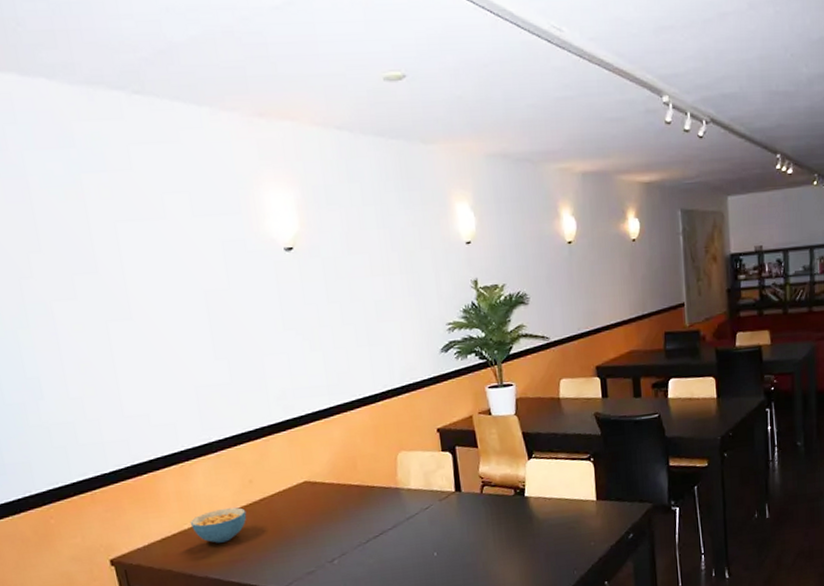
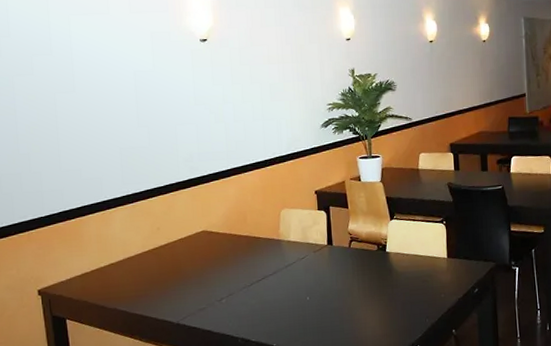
cereal bowl: present [189,507,247,543] -> none [106,250,153,280]

